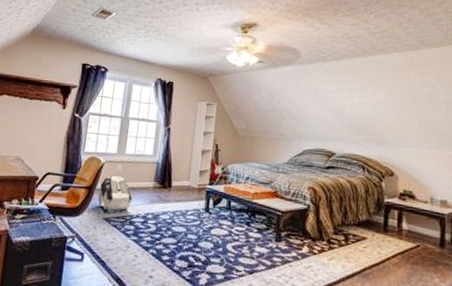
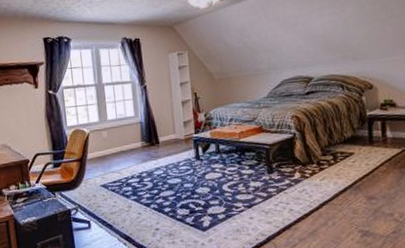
backpack: present [98,175,133,211] -> none [90,142,125,178]

